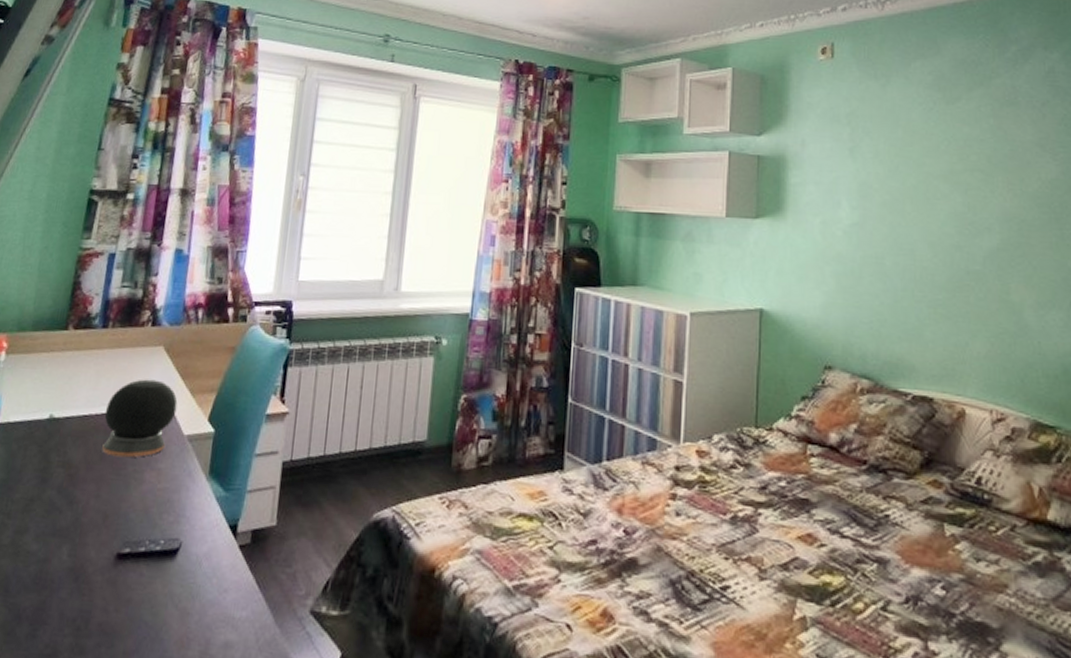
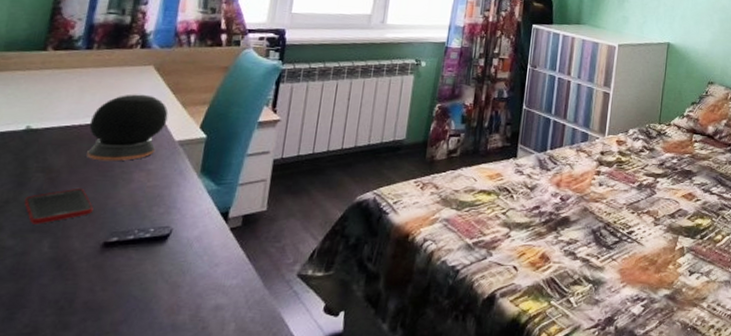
cell phone: none [47,487,108,528] -> present [24,188,94,224]

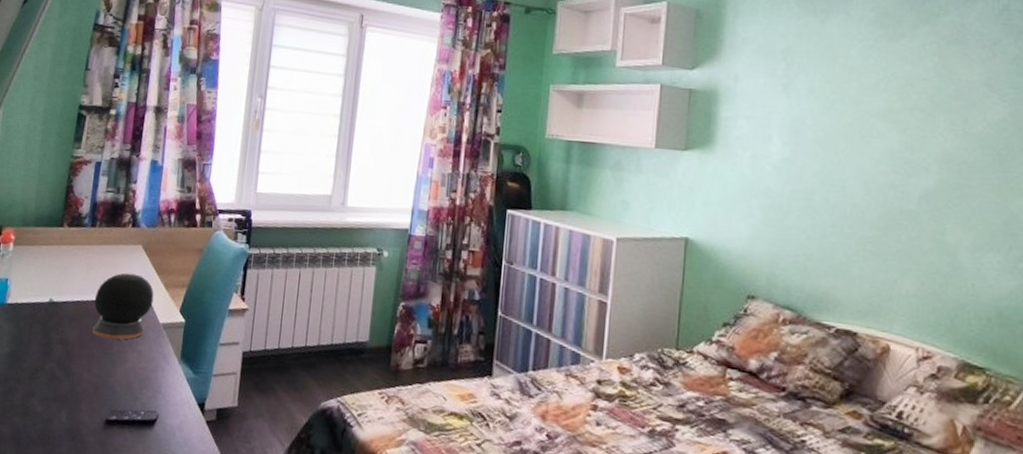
cell phone: present [24,188,94,224] -> none [49,362,98,394]

